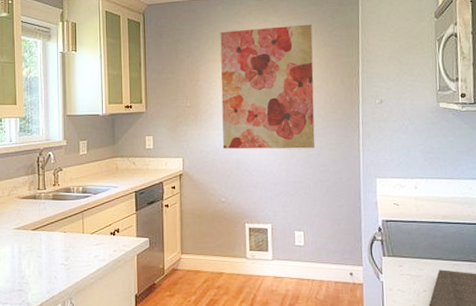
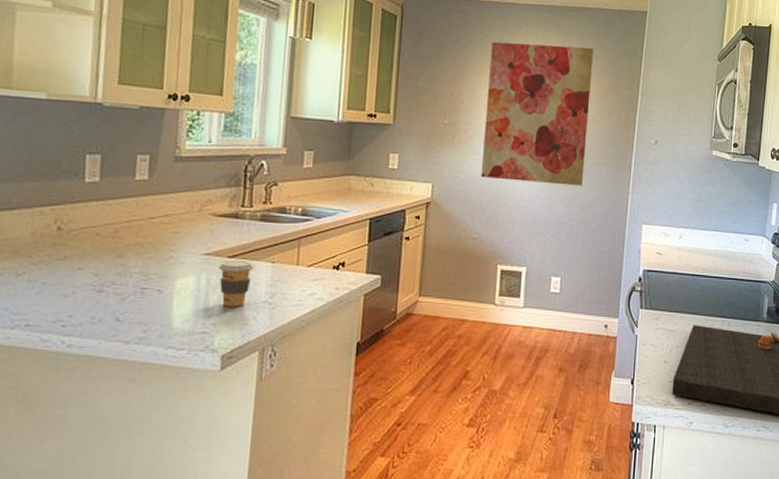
coffee cup: none [26,232,51,269] -> present [218,260,254,307]

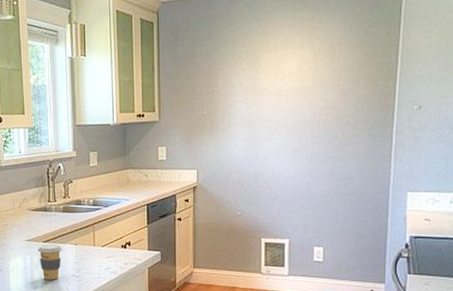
wall art: present [480,41,594,186] -> none [240,20,346,161]

